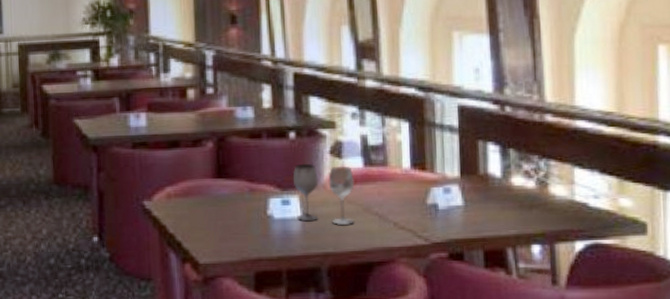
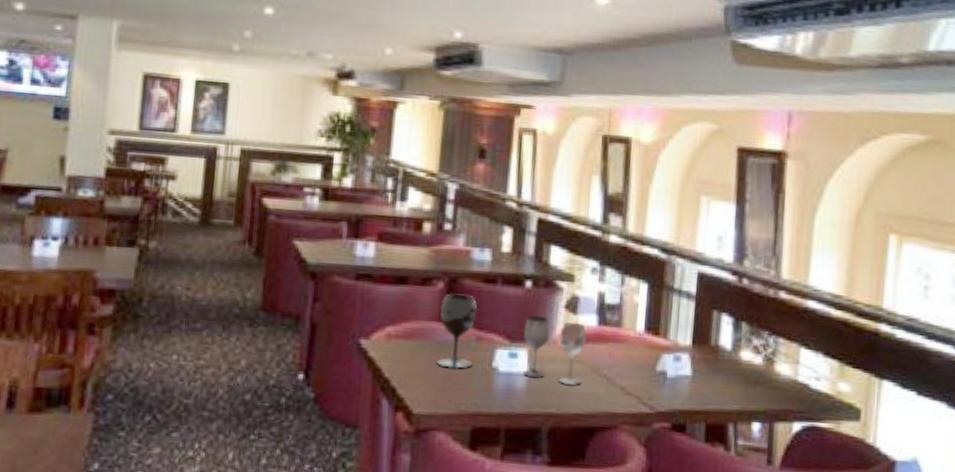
wine glass: none [212,151,248,221] -> present [437,293,477,370]

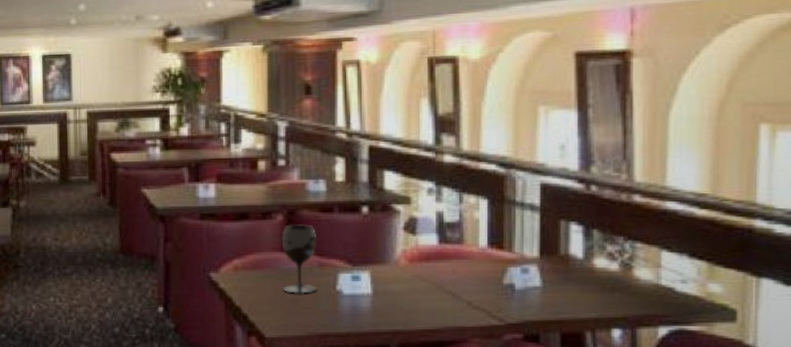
wineglass: present [522,316,587,385] -> none [364,240,428,302]

